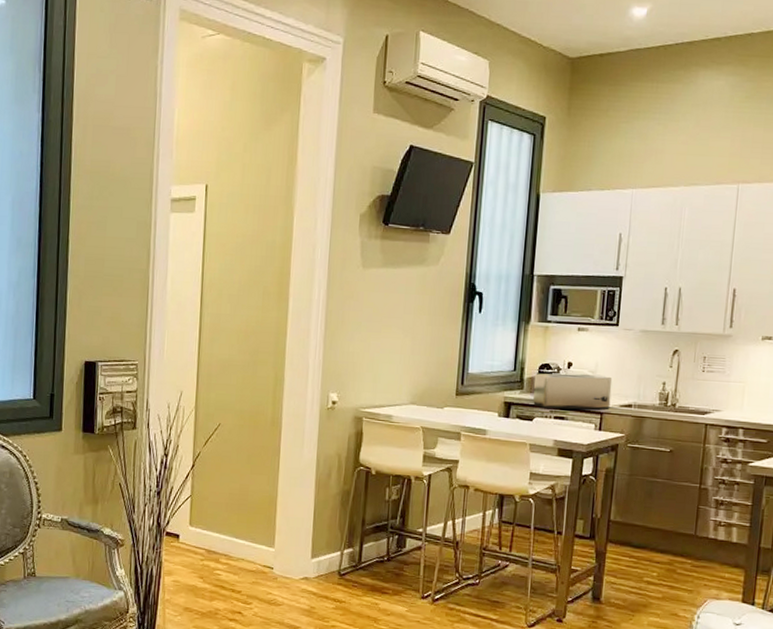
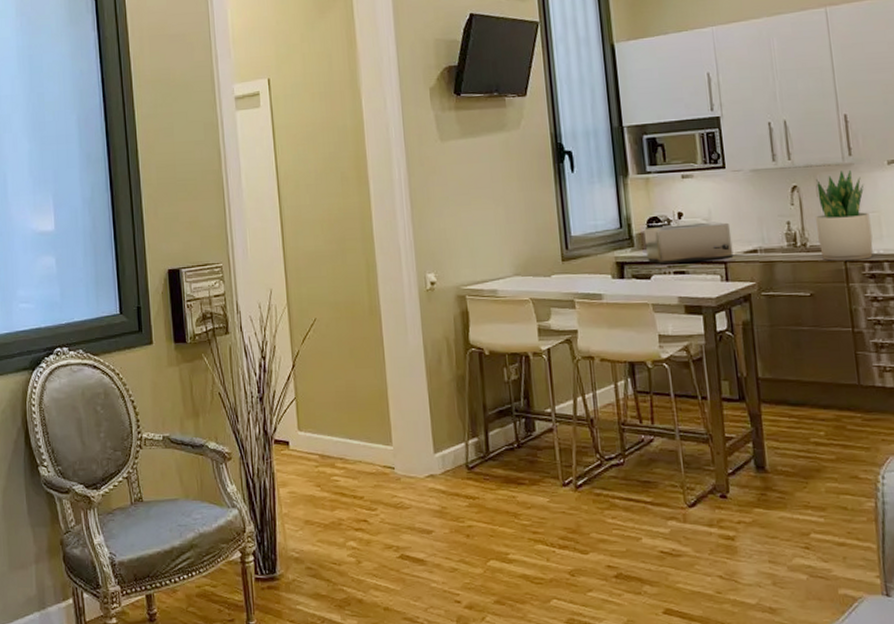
planter: none [686,341,736,424] -> present [815,170,873,261]

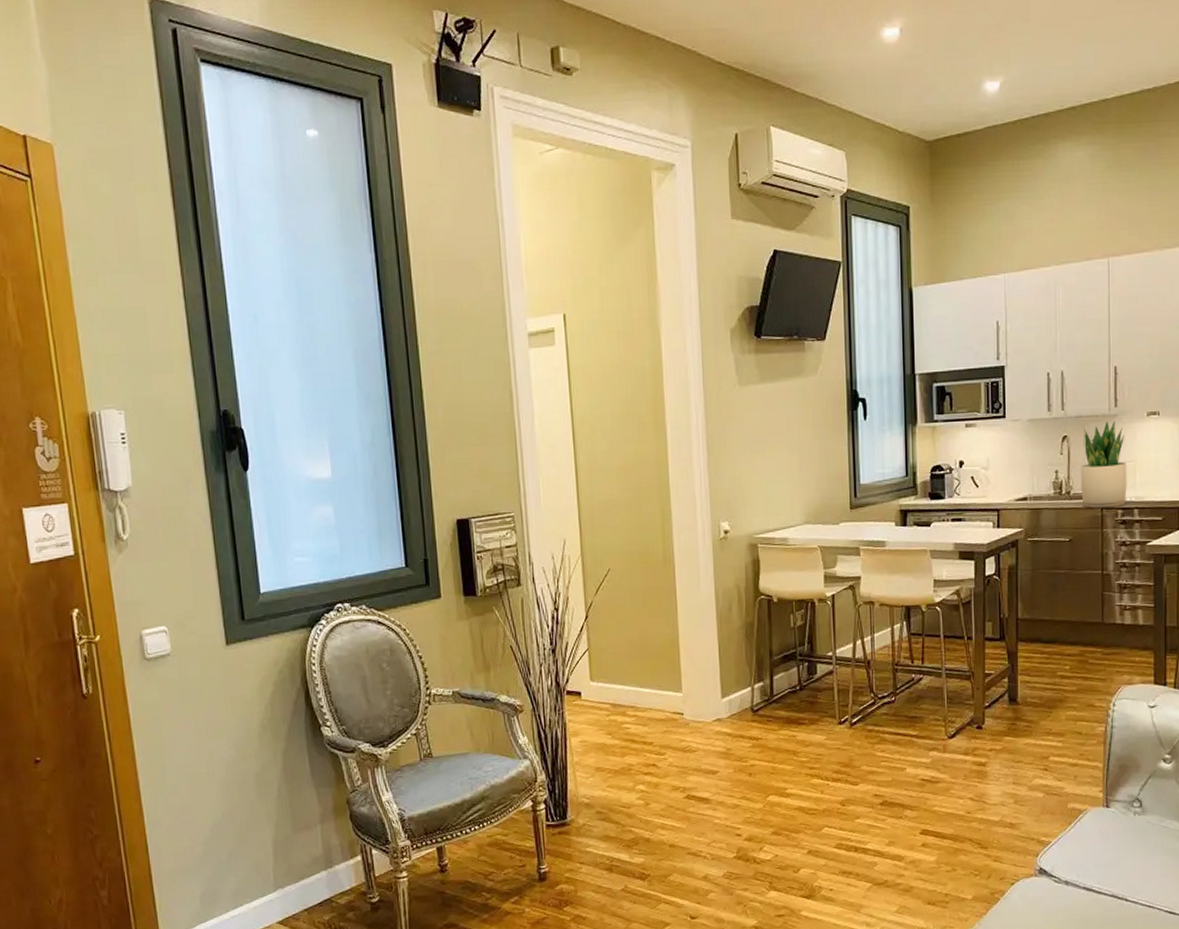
toaster: present [643,221,734,265] -> none [927,470,1006,513]

